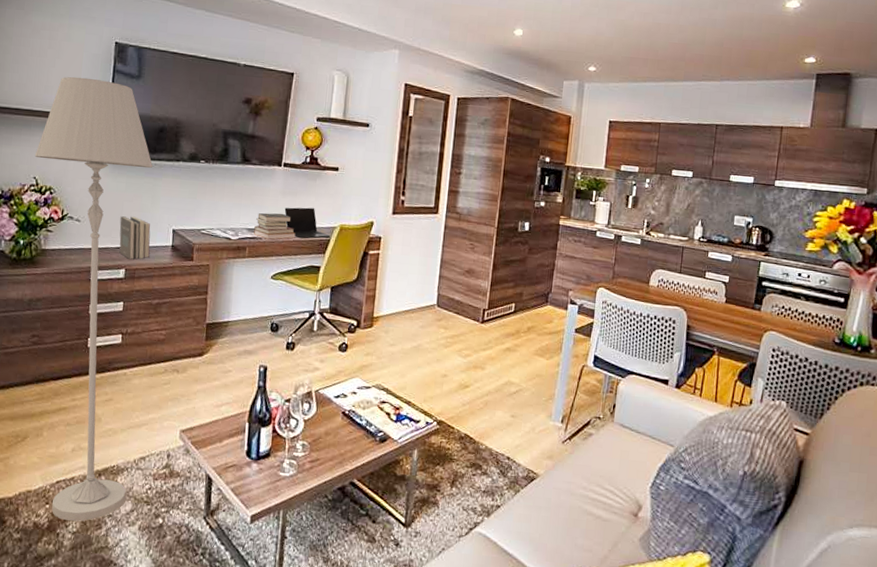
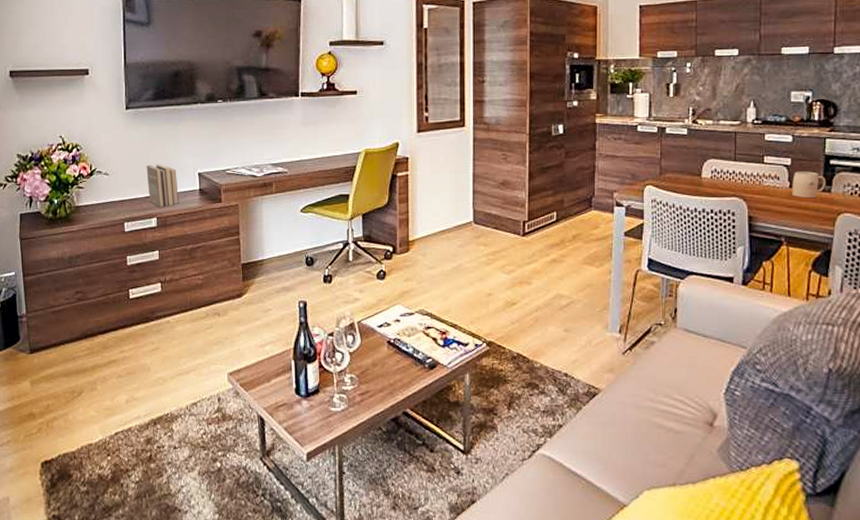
floor lamp: present [34,76,153,522] -> none [58,31,183,471]
books: present [254,213,296,240] -> none [278,144,321,173]
laptop: present [284,207,331,239] -> none [306,135,356,168]
mug: none [726,289,758,315] -> present [791,171,827,199]

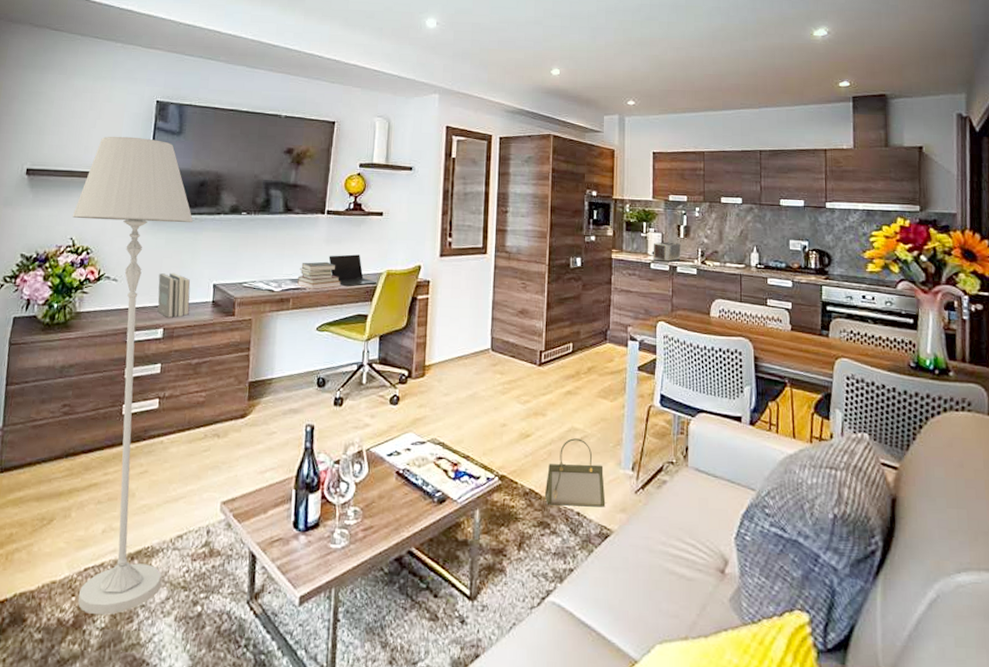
floor lamp: none [58,31,183,471] -> present [72,136,194,616]
books: none [278,144,321,173] -> present [297,261,341,290]
laptop: none [306,135,356,168] -> present [329,254,377,287]
handbag: none [532,304,593,368] -> present [544,438,606,507]
toaster: none [638,102,670,124] -> present [652,242,681,263]
mug: present [791,171,827,199] -> none [793,315,825,342]

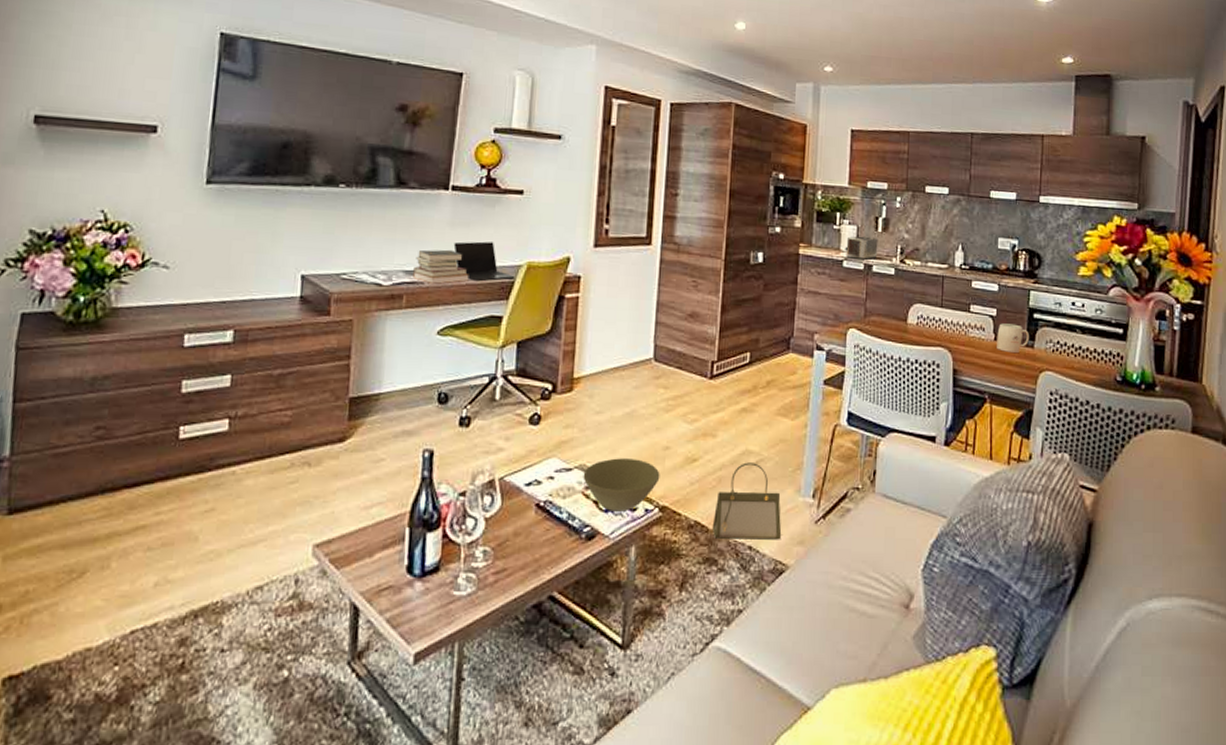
floor lamp: present [72,136,194,616] -> none [102,77,274,687]
books: present [157,273,191,319] -> none [225,259,271,318]
bowl: none [434,433,499,480] -> present [583,458,660,512]
mug: none [793,315,825,342] -> present [995,323,1030,354]

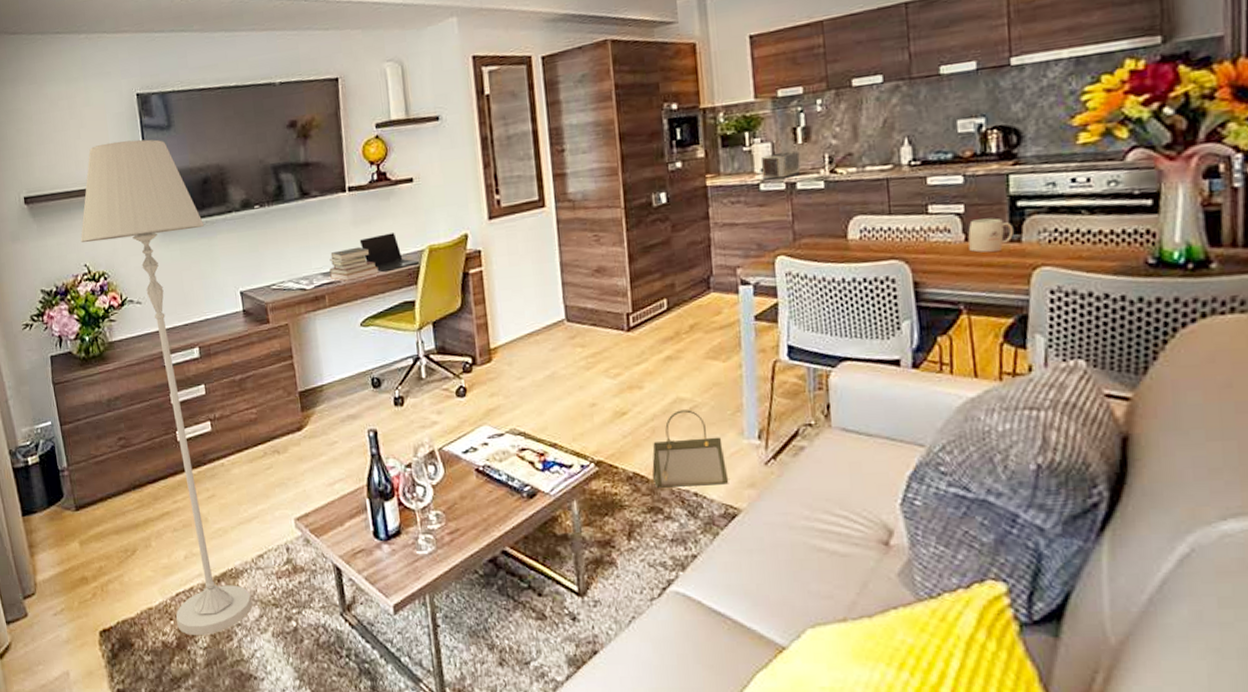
floor lamp: none [102,77,274,687] -> present [80,139,253,636]
bowl: present [583,458,660,512] -> none [515,418,591,470]

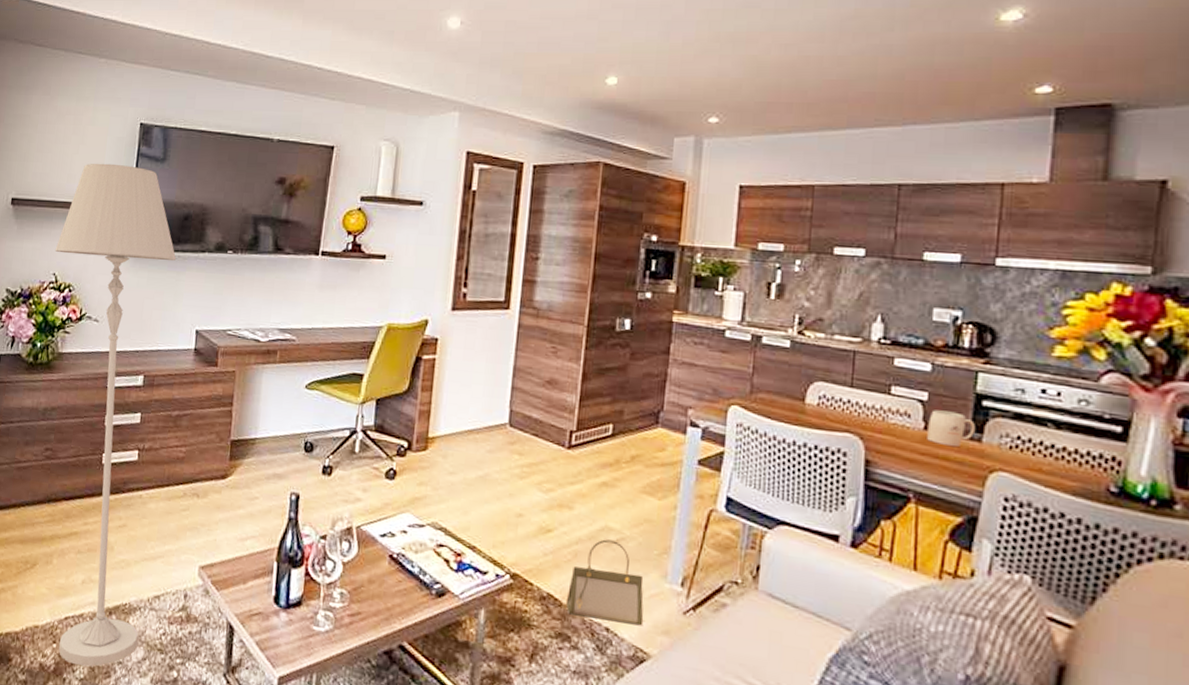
books: present [329,246,379,282] -> none [286,310,335,343]
laptop: present [359,233,420,273] -> none [321,303,376,341]
toaster: present [760,151,801,181] -> none [728,303,770,331]

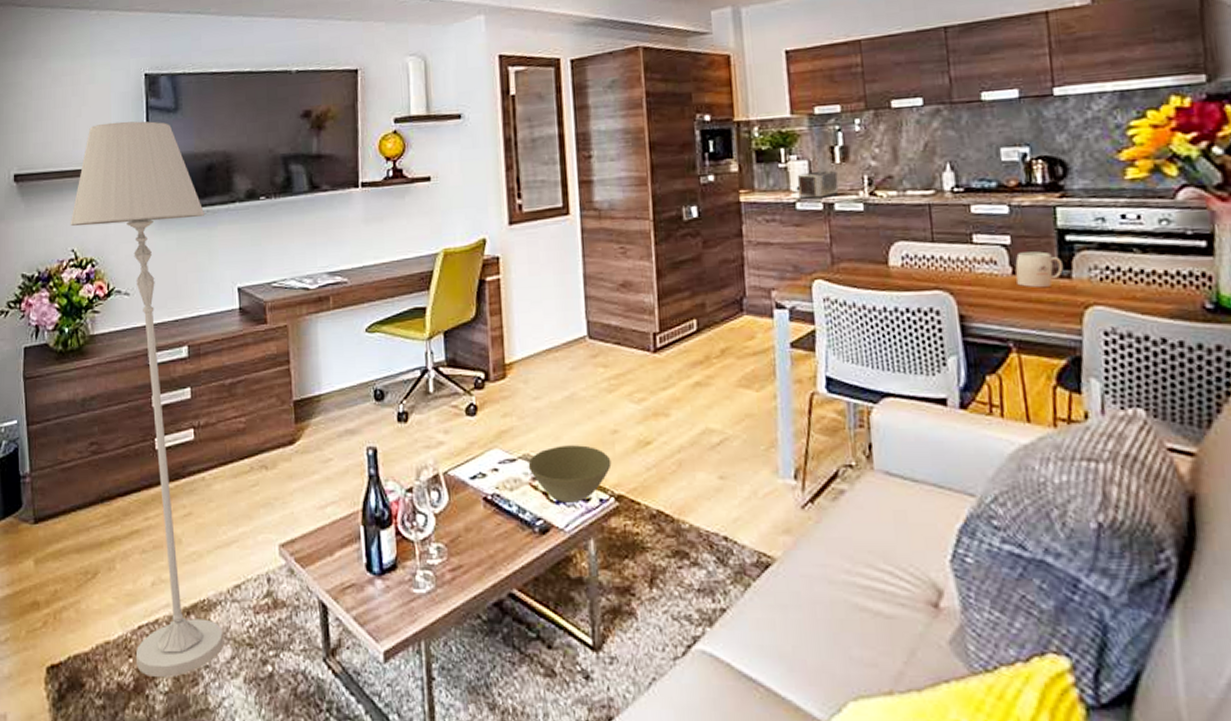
bowl: none [434,519,512,574] -> present [528,445,612,503]
handbag: present [565,539,644,626] -> none [677,442,762,529]
toaster: none [728,303,770,331] -> present [796,170,839,200]

